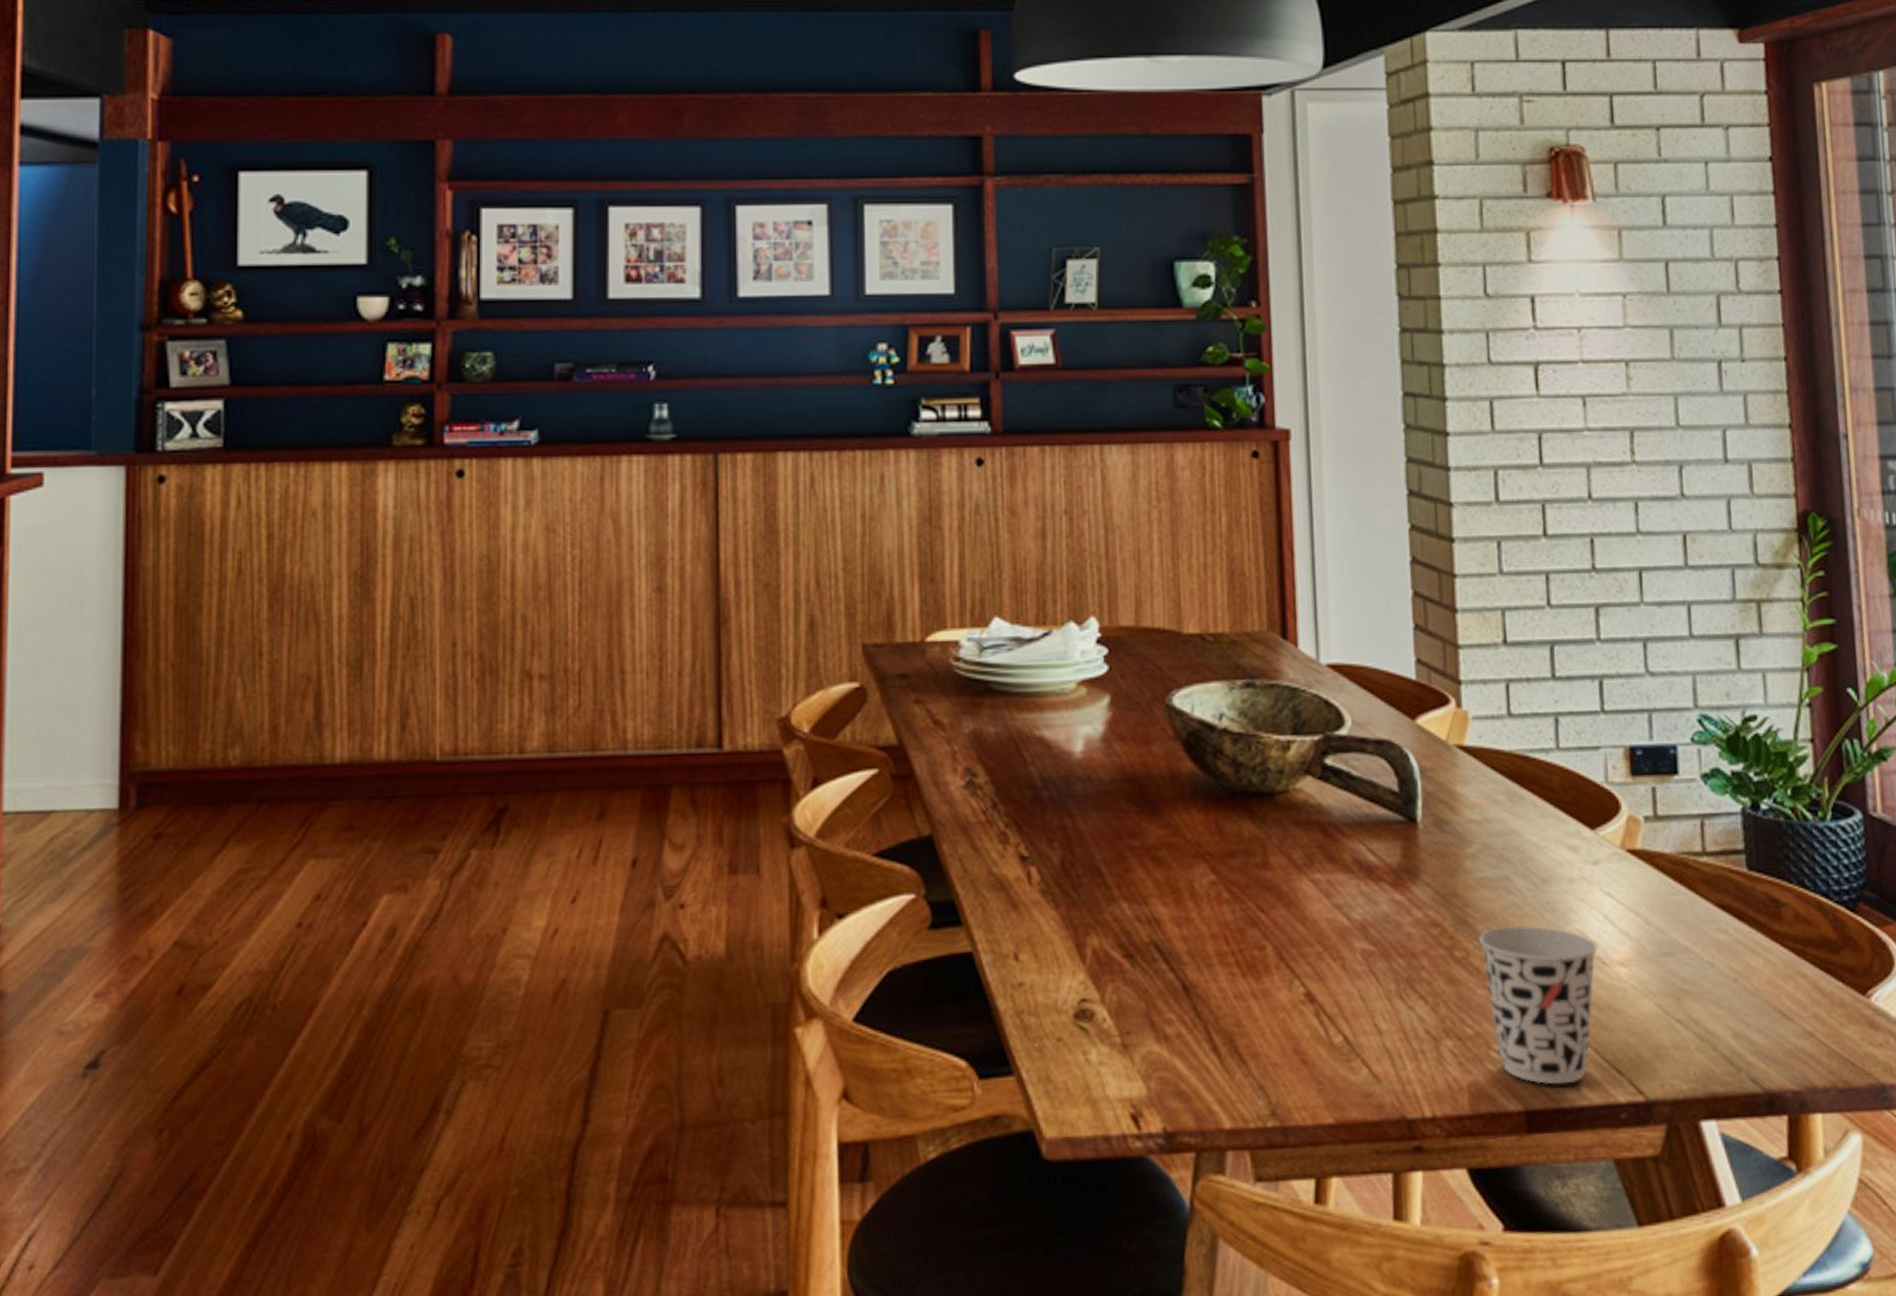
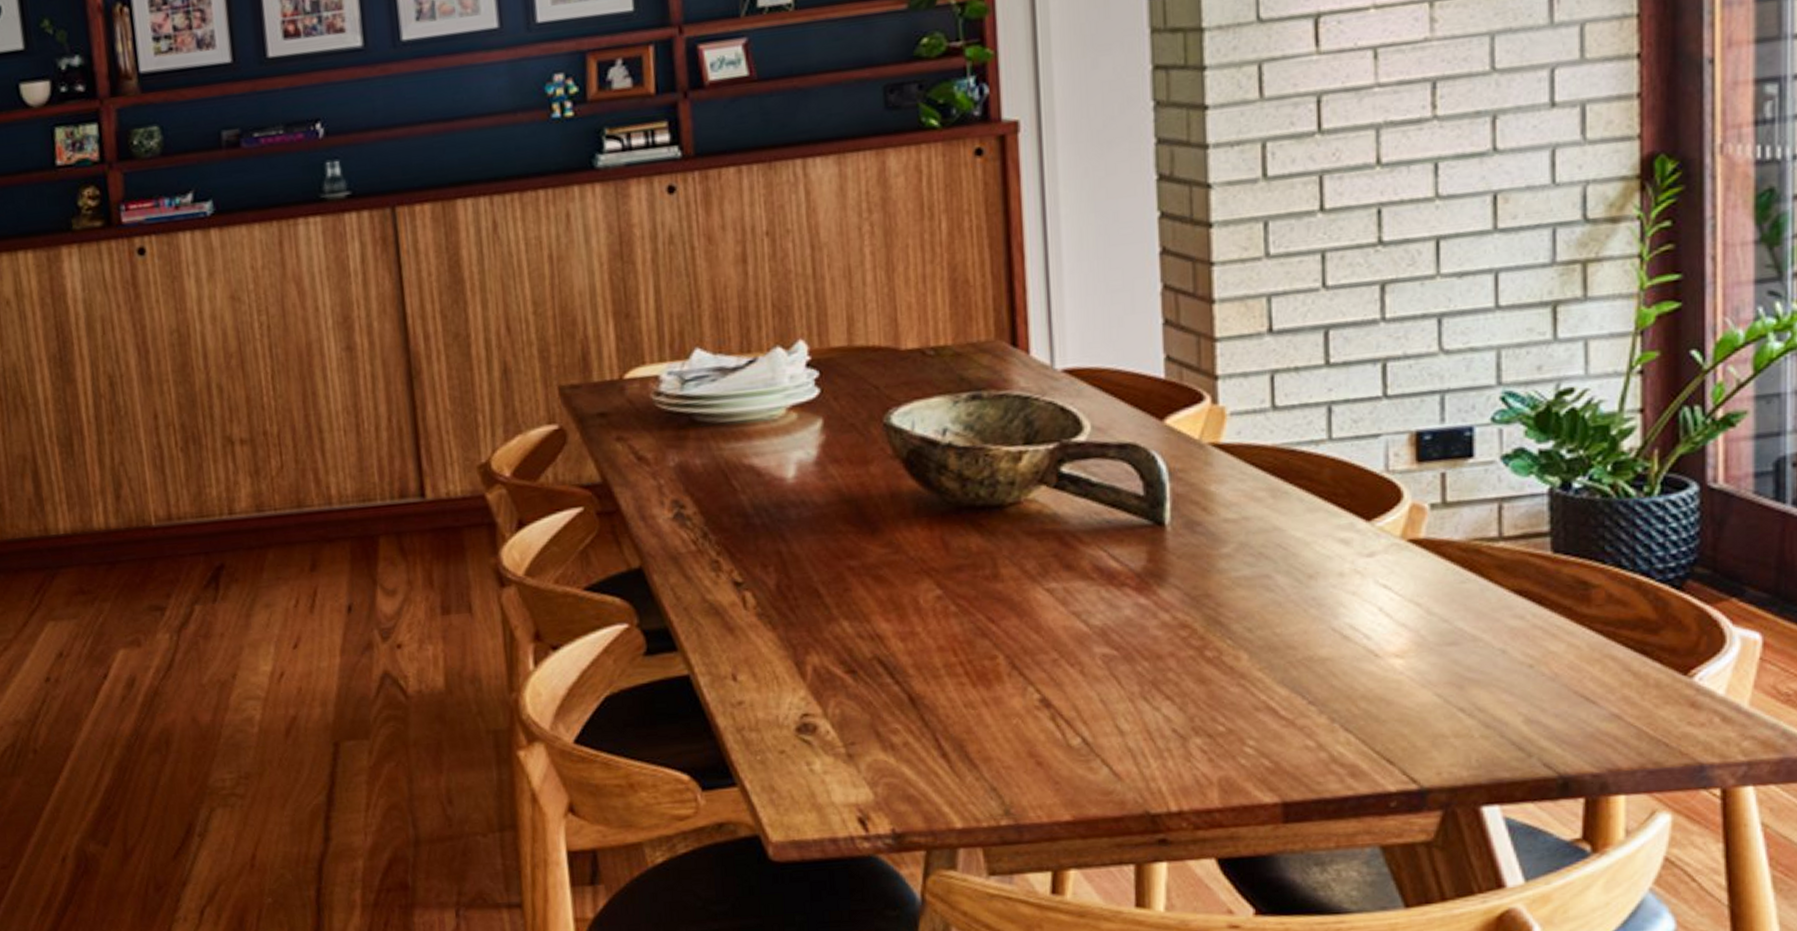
cup: present [1479,925,1598,1085] -> none [1234,622,1370,777]

